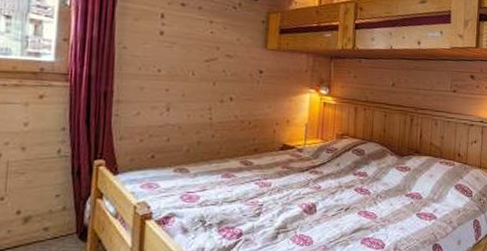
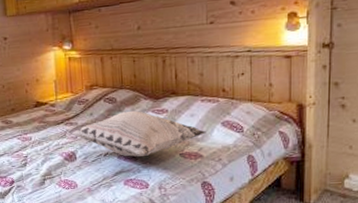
decorative pillow: none [315,165,442,213] -> present [72,110,206,157]

